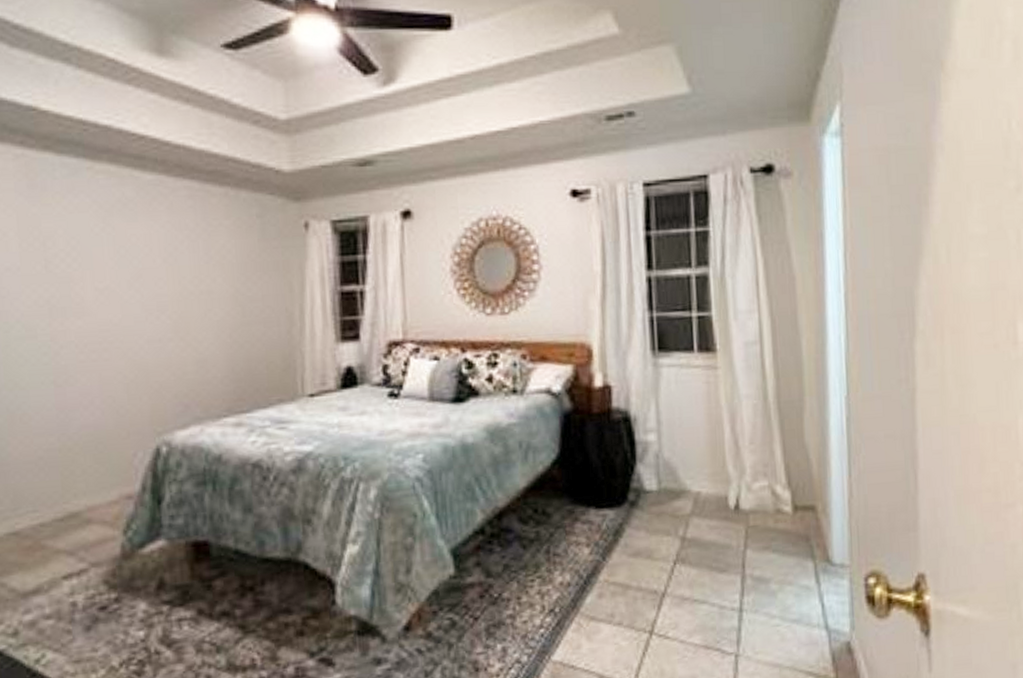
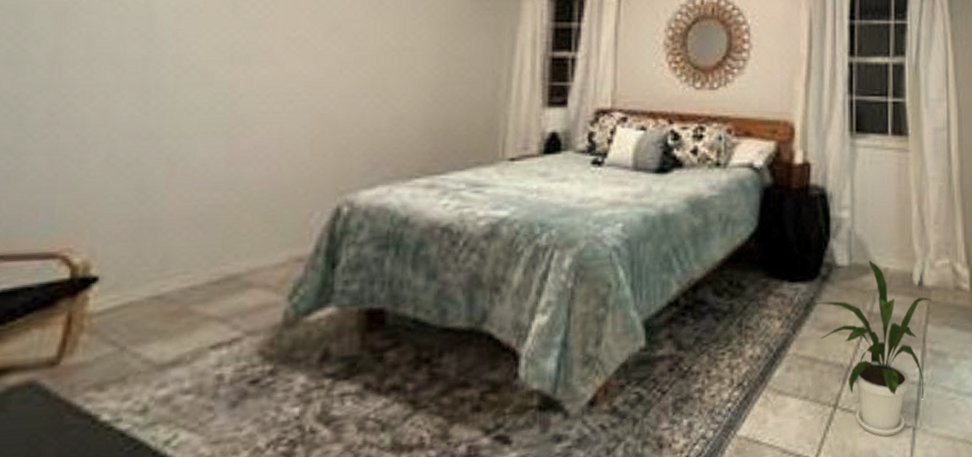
house plant: none [622,484,751,663] -> present [813,260,932,437]

